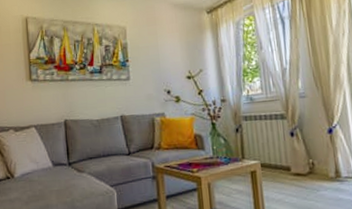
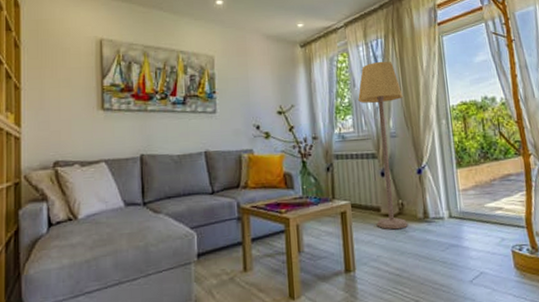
lamp: none [265,22,320,189] -> present [357,61,409,230]

